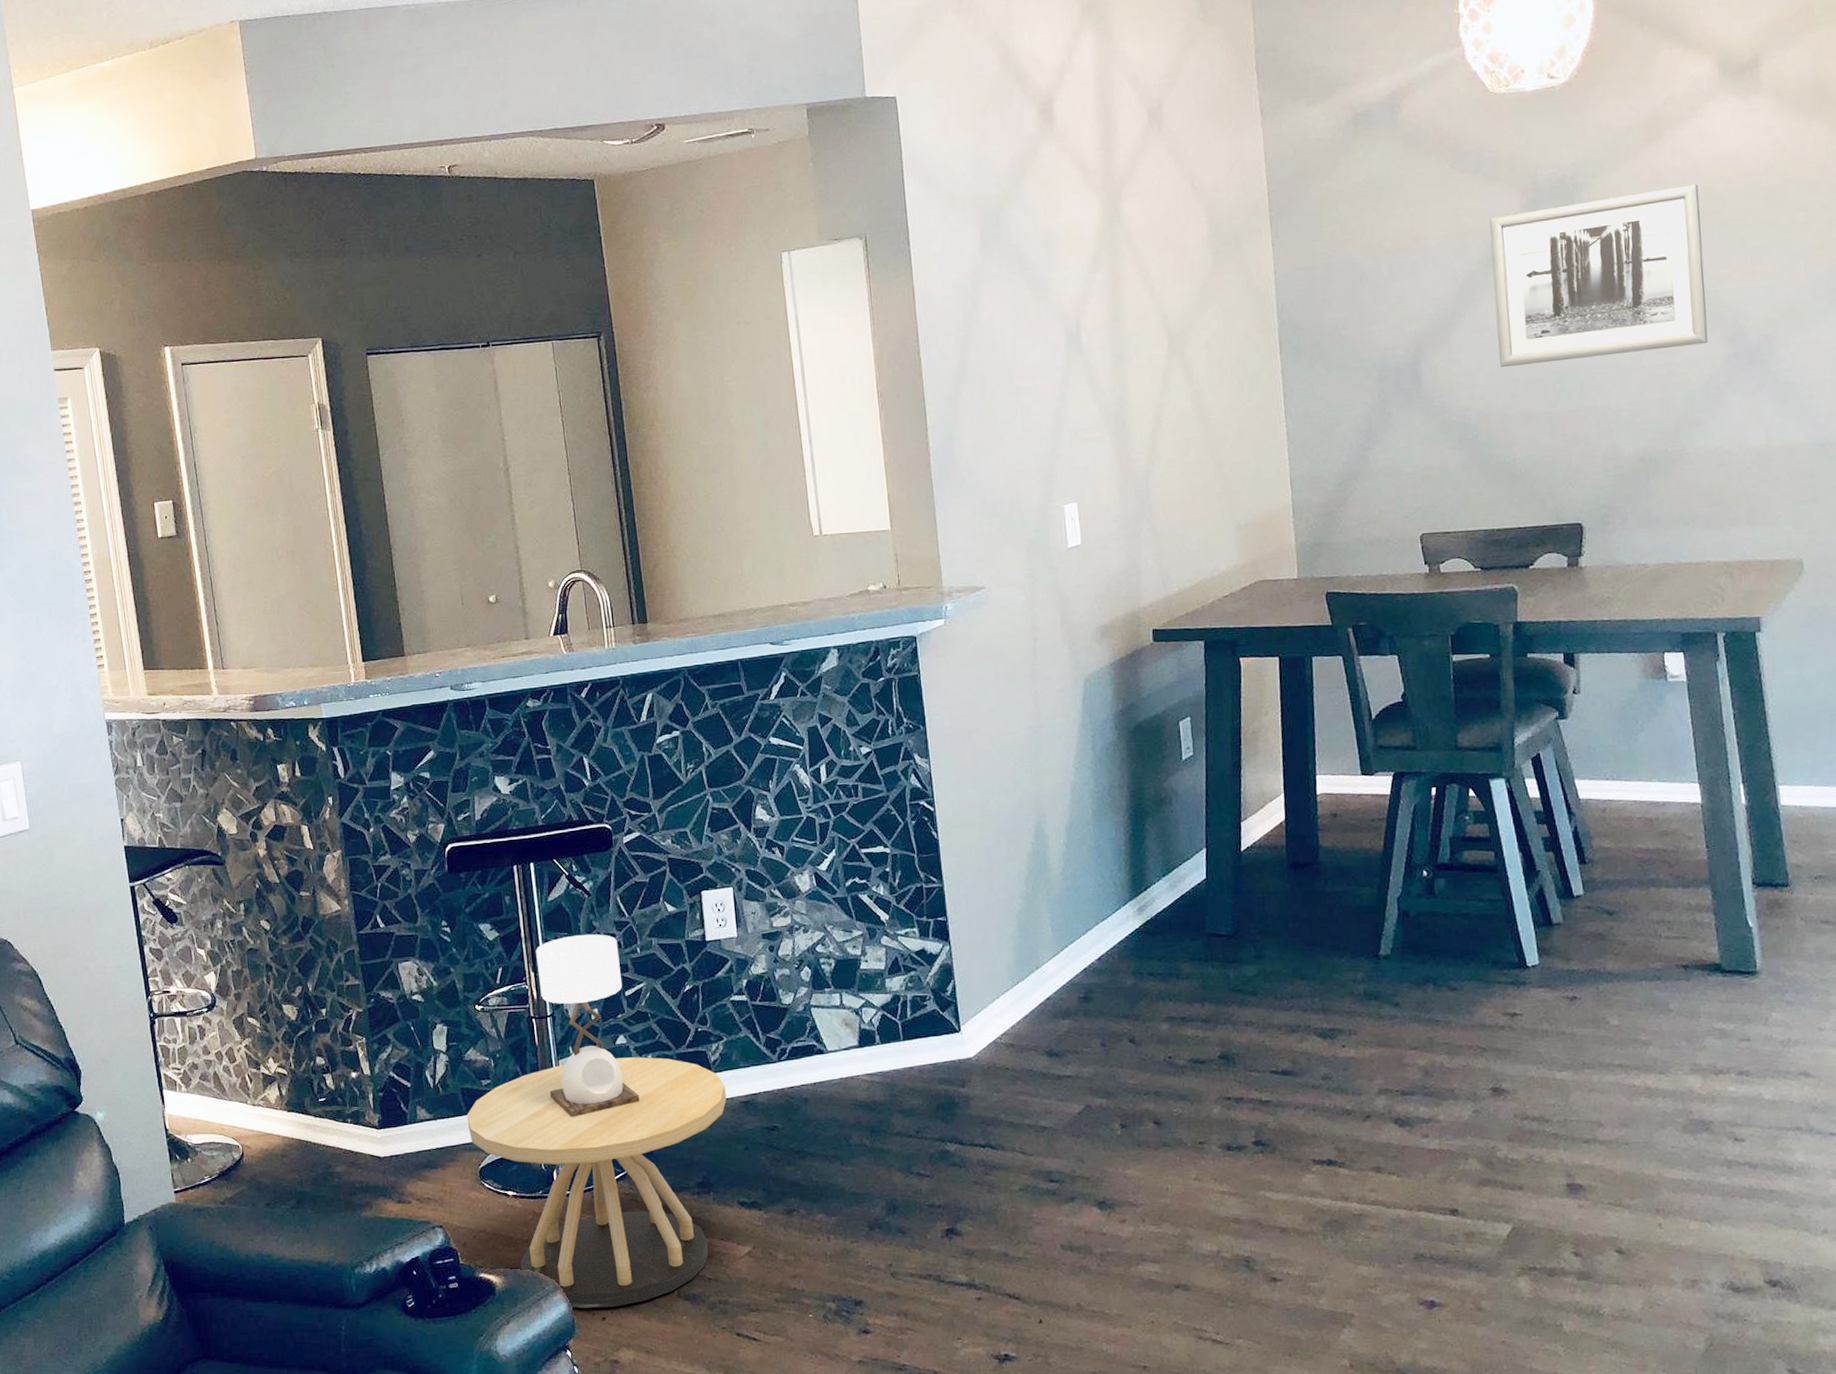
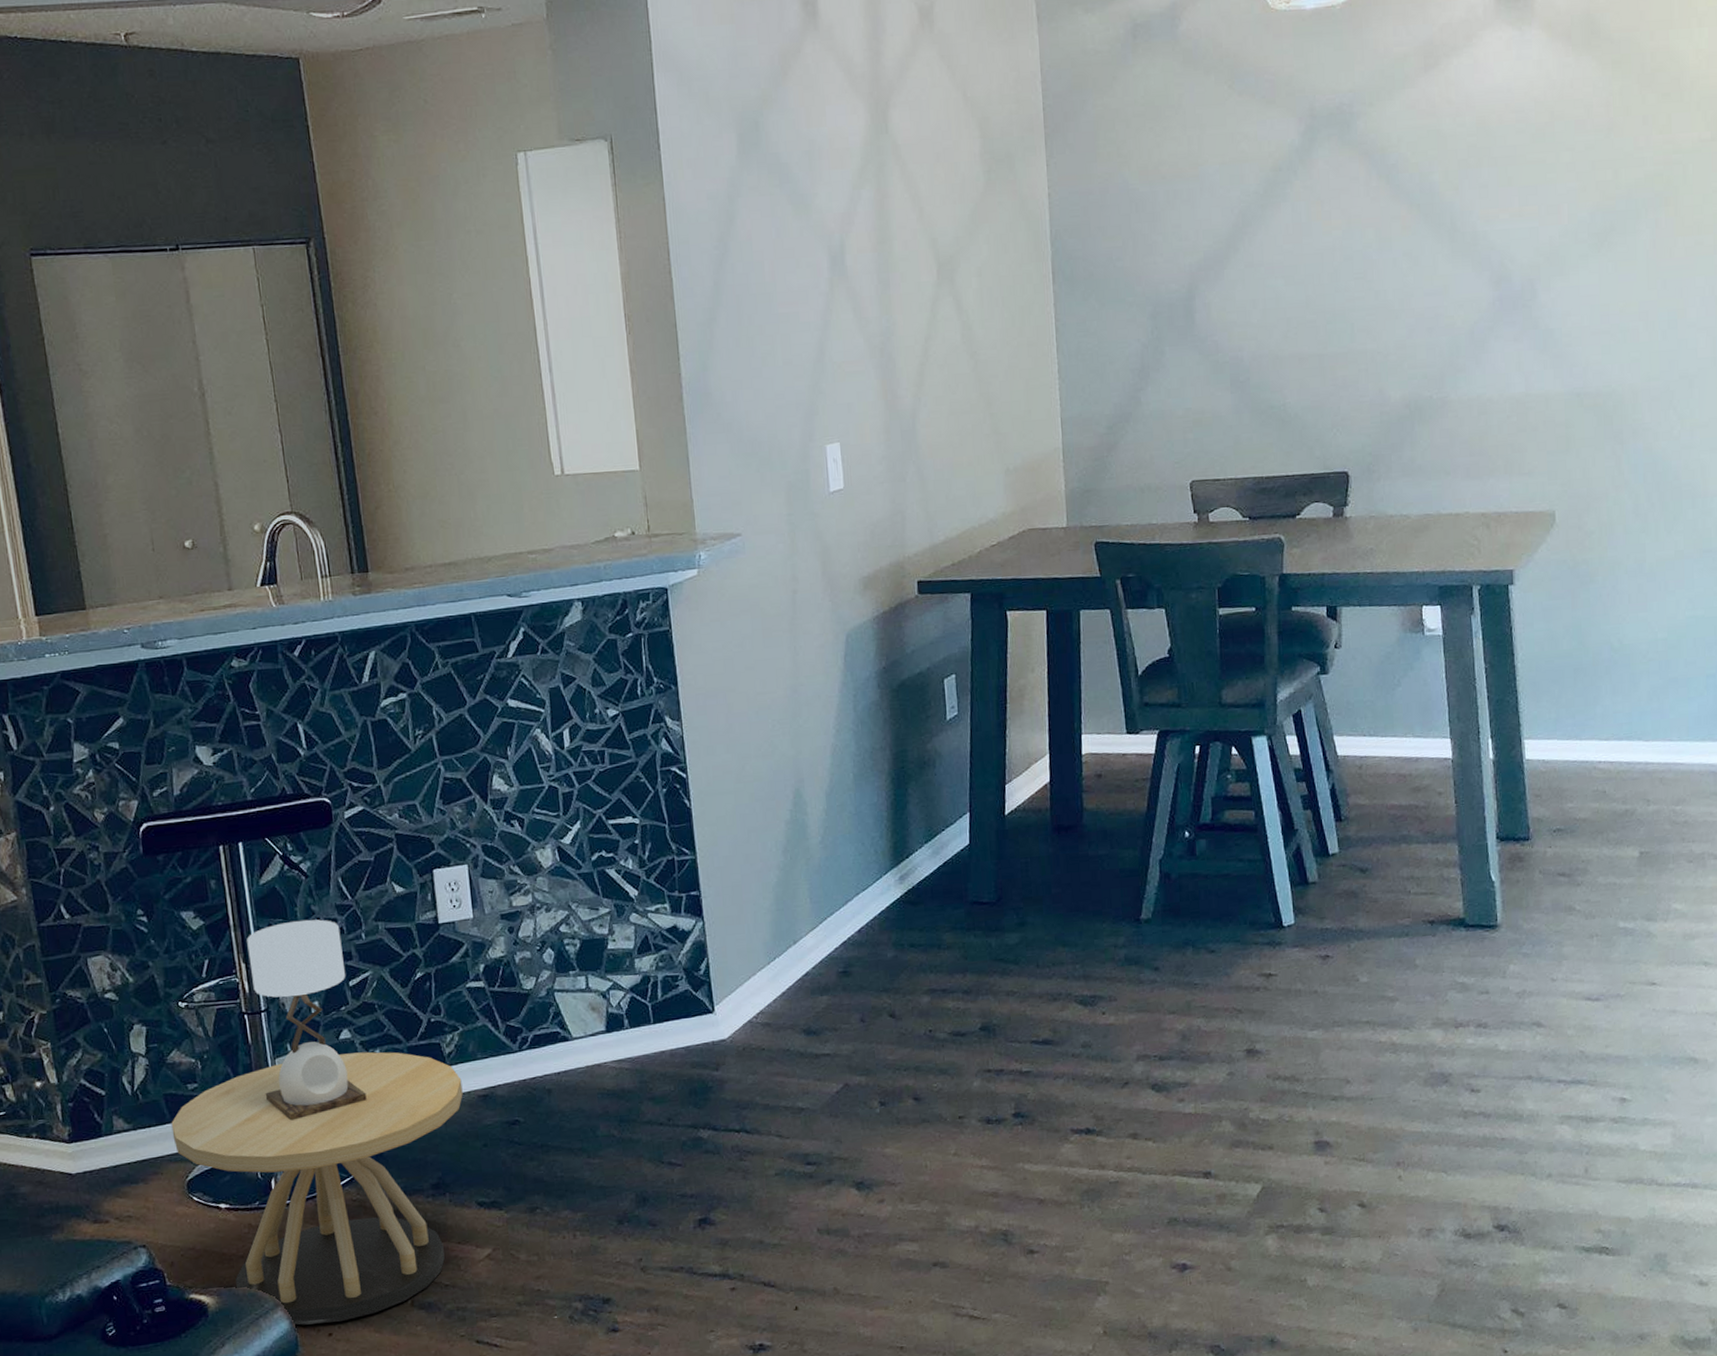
wall art: present [1489,184,1708,368] -> none [1267,118,1475,307]

